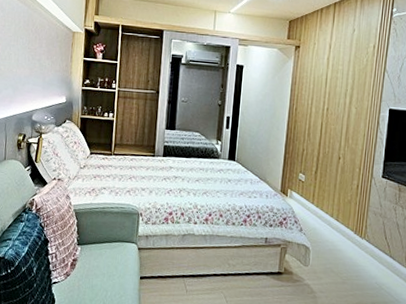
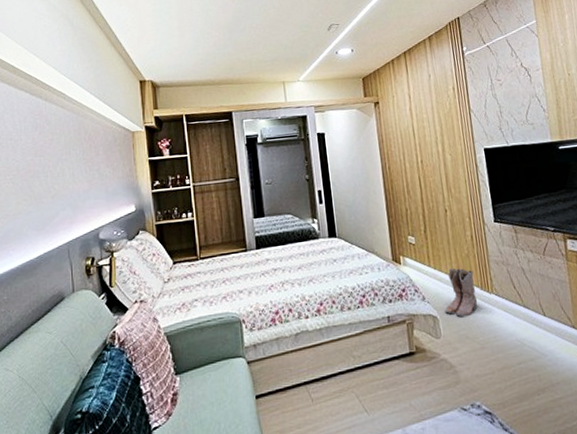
boots: none [317,209,351,254] -> present [445,267,478,318]

